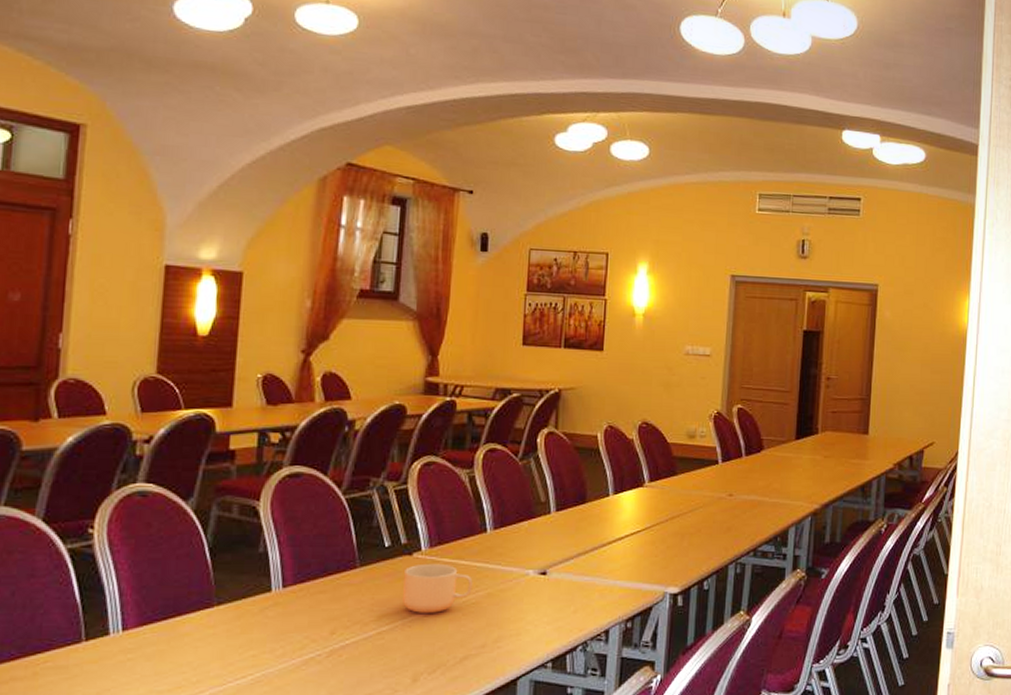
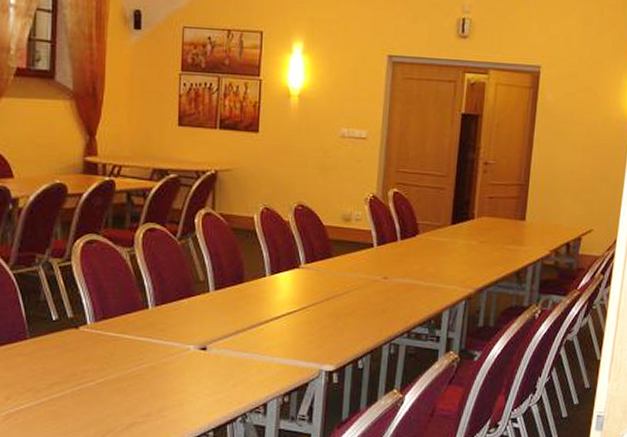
cup: present [401,563,473,613] -> none [70,336,137,383]

